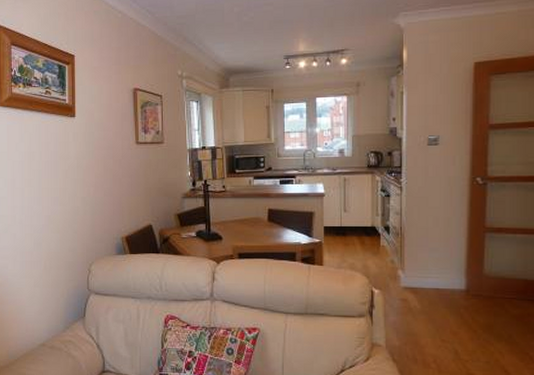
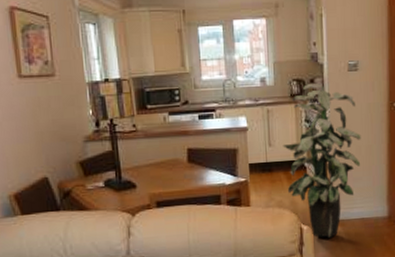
indoor plant: none [357,155,439,304] -> present [282,82,361,238]

